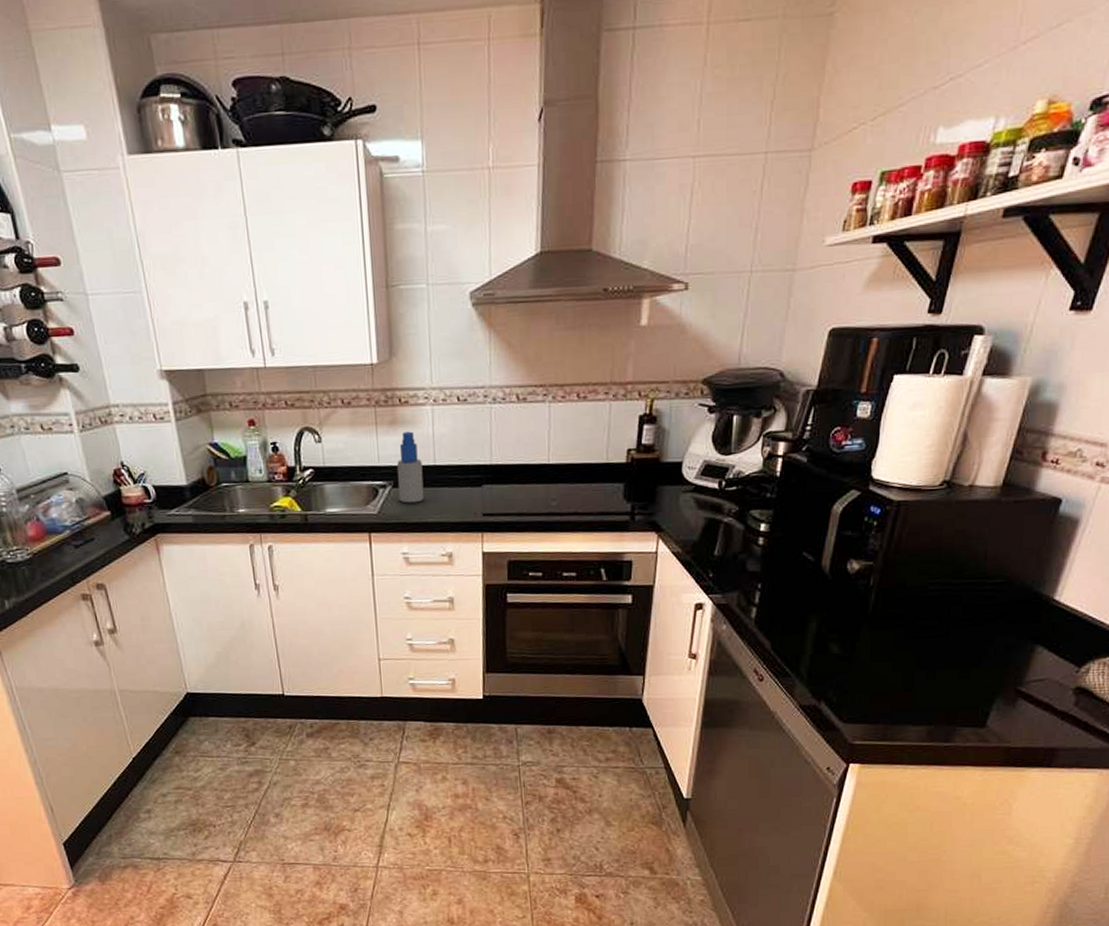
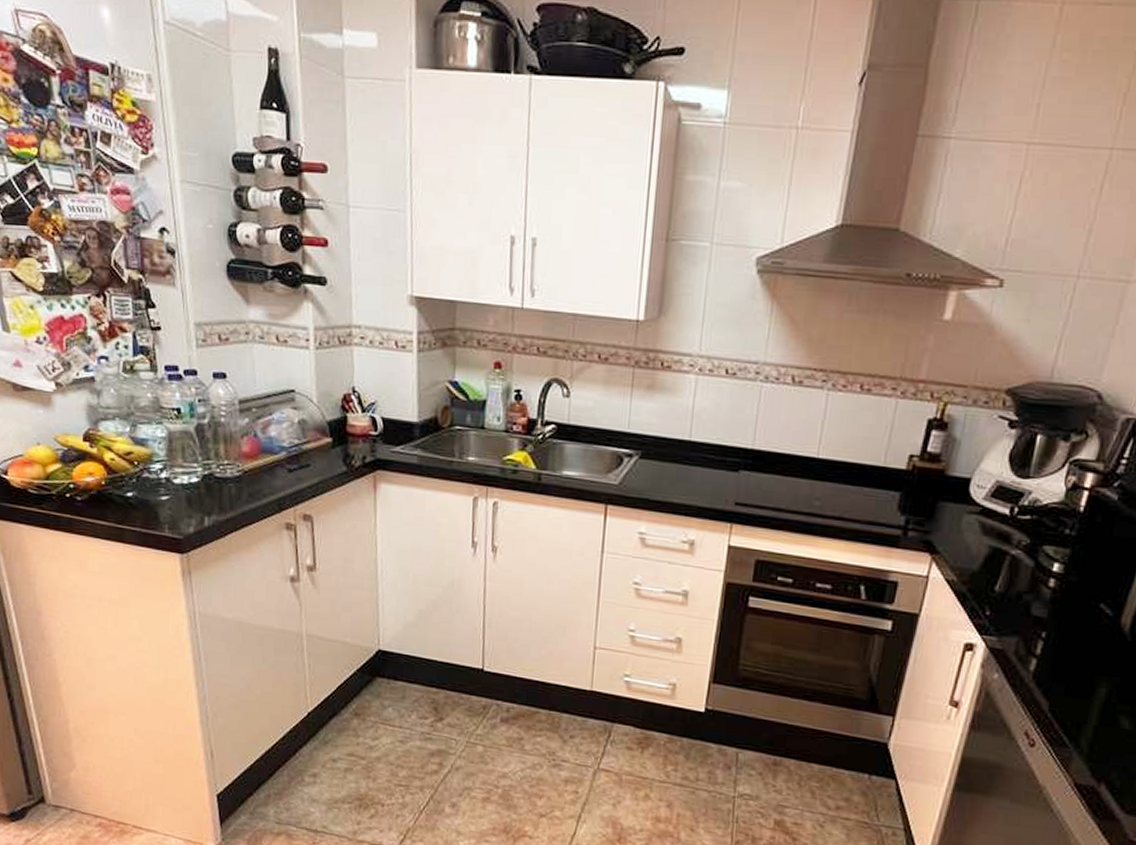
spray bottle: present [396,431,424,503] -> none [644,399,677,479]

